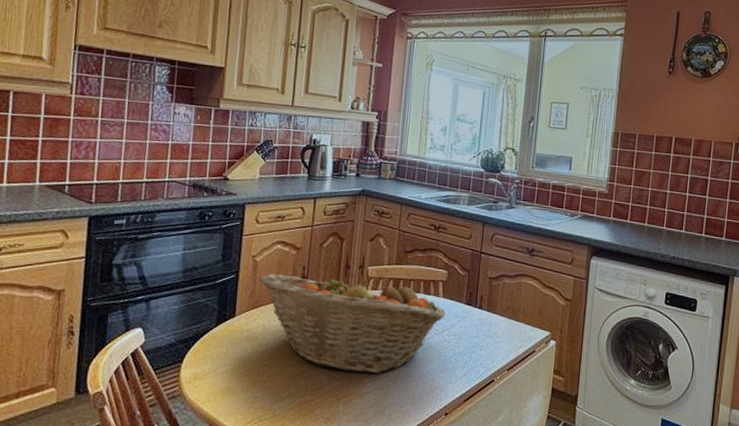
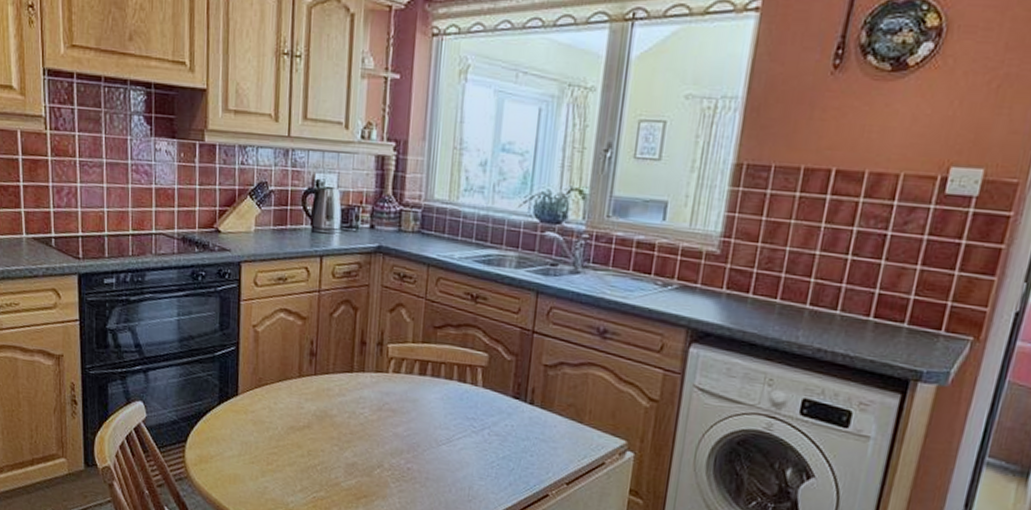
fruit basket: present [259,274,446,374] -> none [262,347,486,474]

